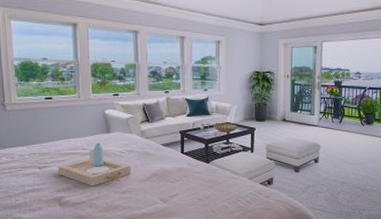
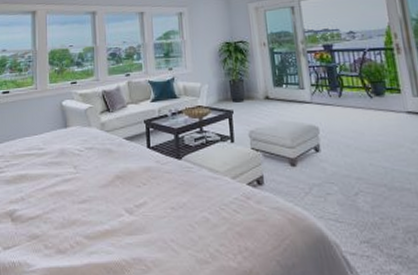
serving tray: present [58,143,131,187] -> none [12,140,91,196]

